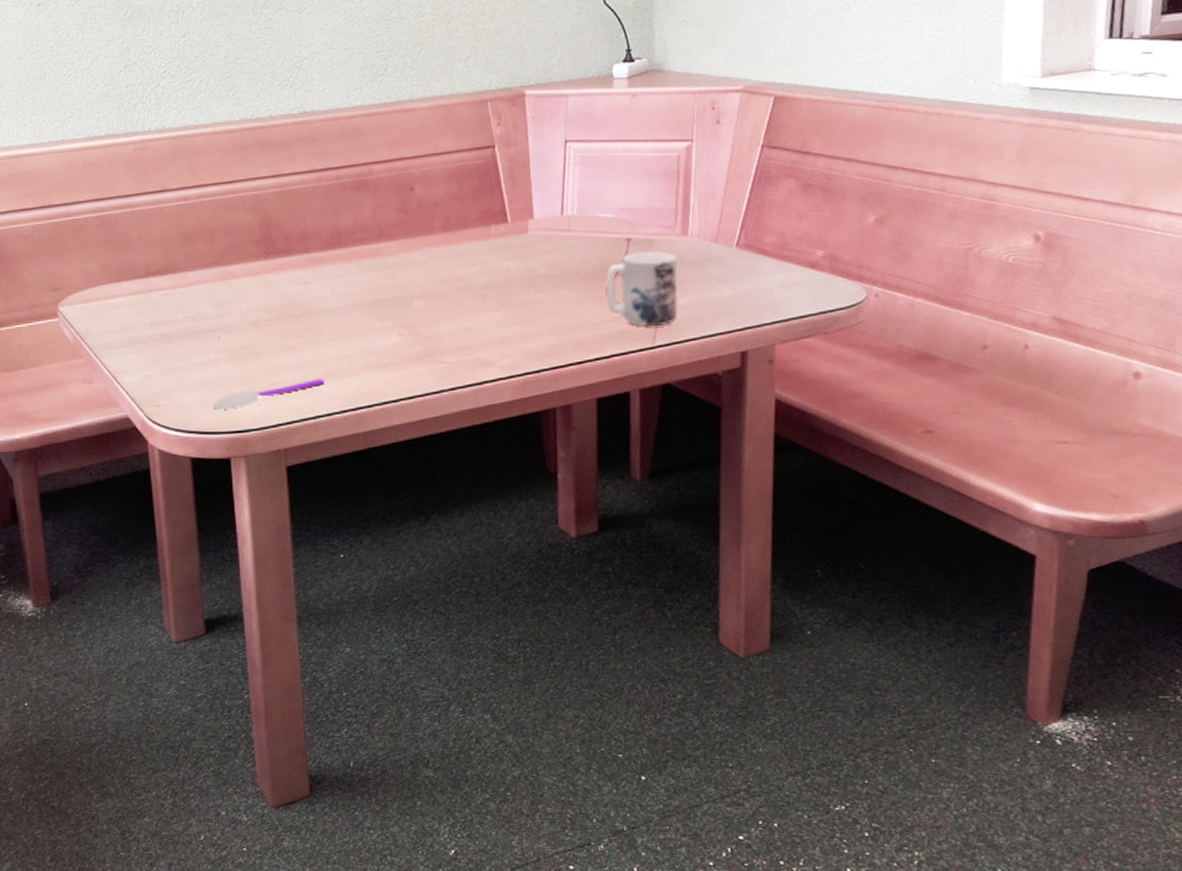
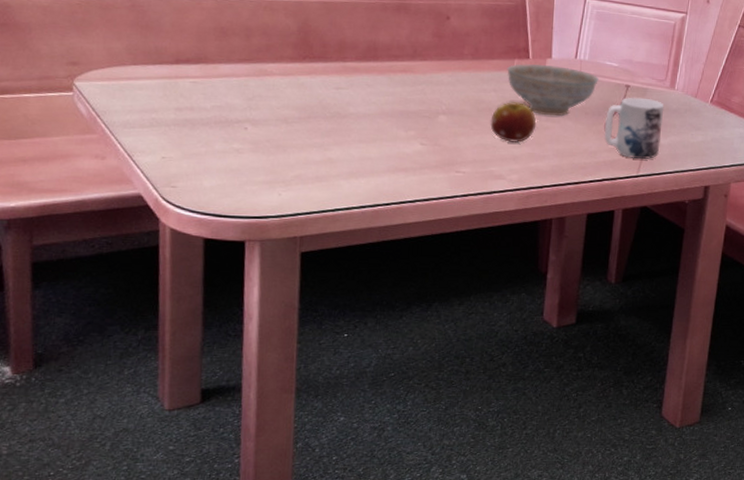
spoon: present [213,378,325,410] -> none [232,175,347,196]
fruit: none [472,275,525,322] -> present [490,102,537,143]
decorative bowl: none [484,227,592,287] -> present [507,64,599,117]

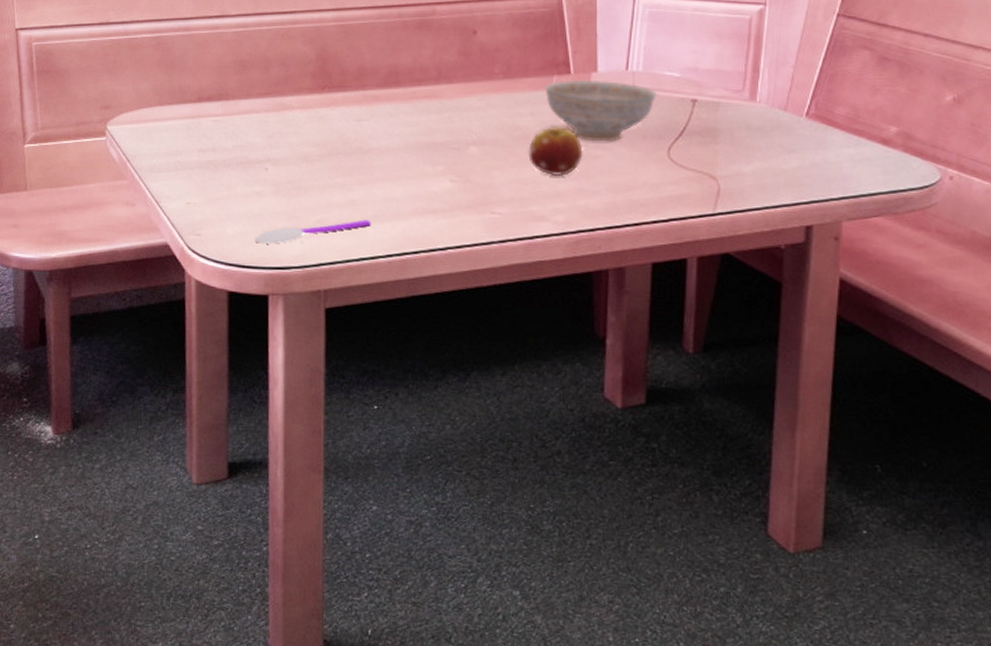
spoon: none [232,175,347,196] -> present [255,219,371,244]
mug: present [604,97,664,159] -> none [667,114,744,193]

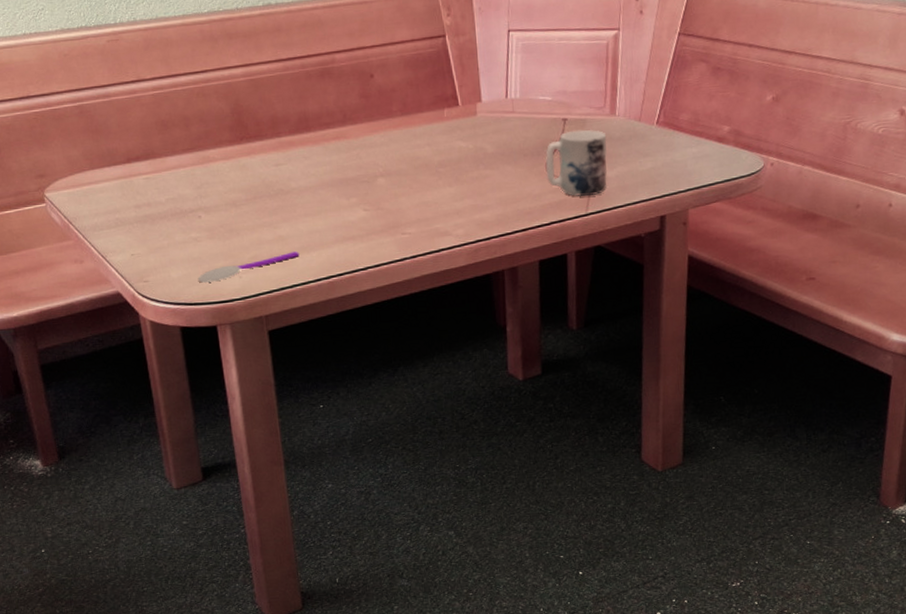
fruit: present [528,127,583,176] -> none [428,153,475,196]
decorative bowl: present [545,80,657,142] -> none [438,109,533,164]
mug: none [667,114,744,193] -> present [545,129,608,197]

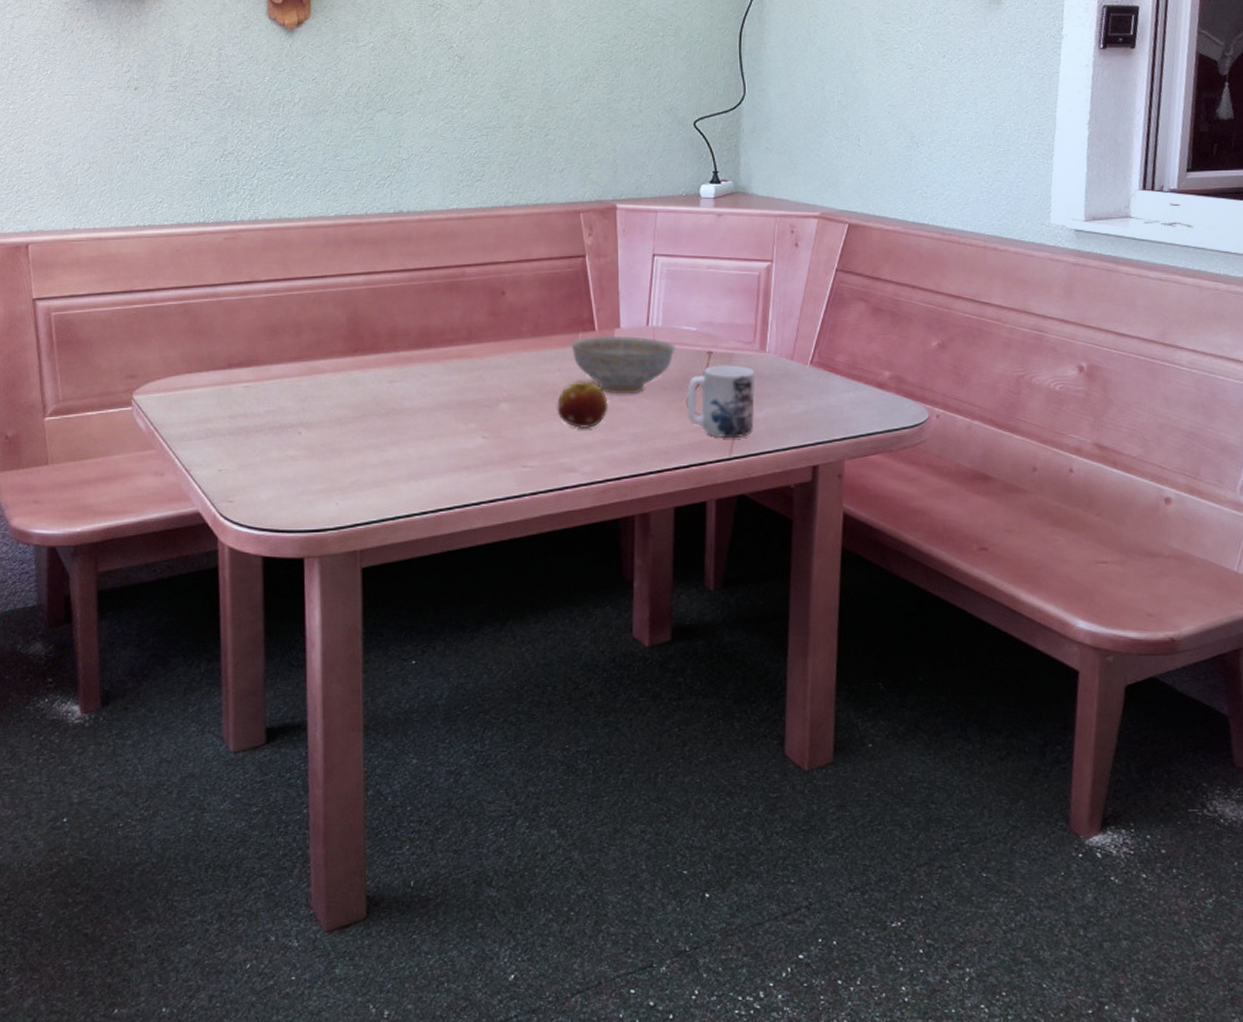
spoon: present [197,251,299,283] -> none [289,479,406,507]
fruit: none [428,153,475,196] -> present [557,382,608,428]
decorative bowl: none [438,109,533,164] -> present [571,336,675,395]

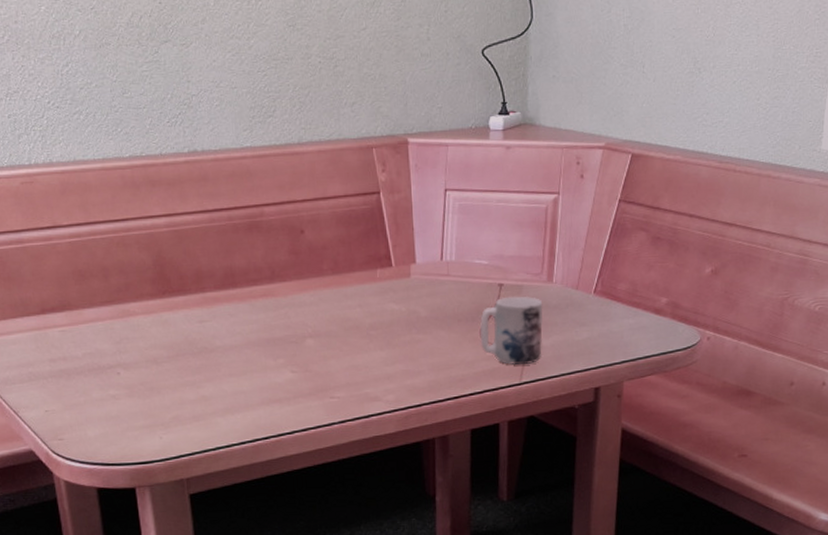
fruit: present [557,382,608,428] -> none [359,316,408,360]
decorative bowl: present [571,336,675,395] -> none [370,271,469,328]

